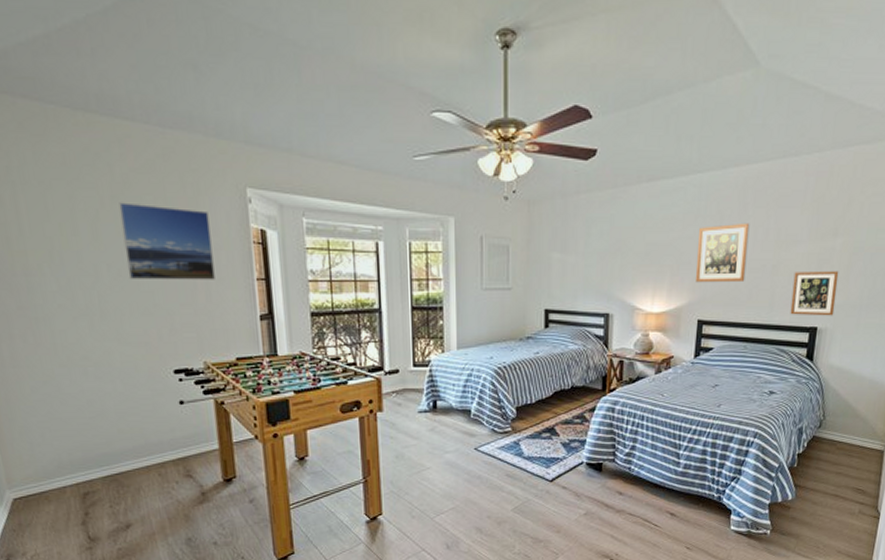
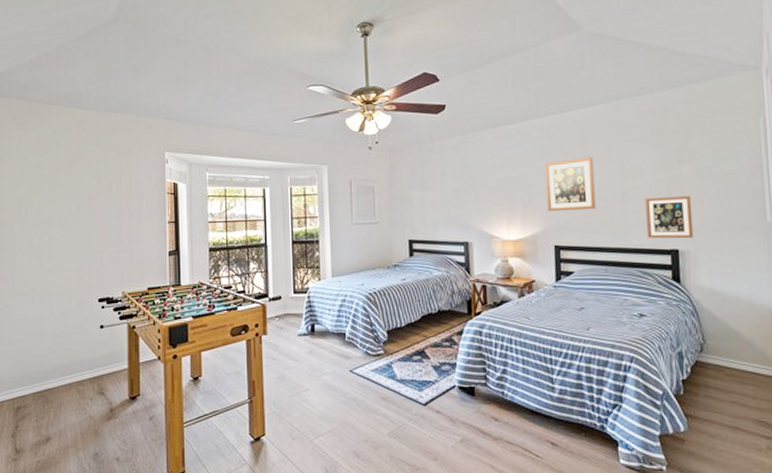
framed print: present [119,202,215,280] -> none [72,168,136,226]

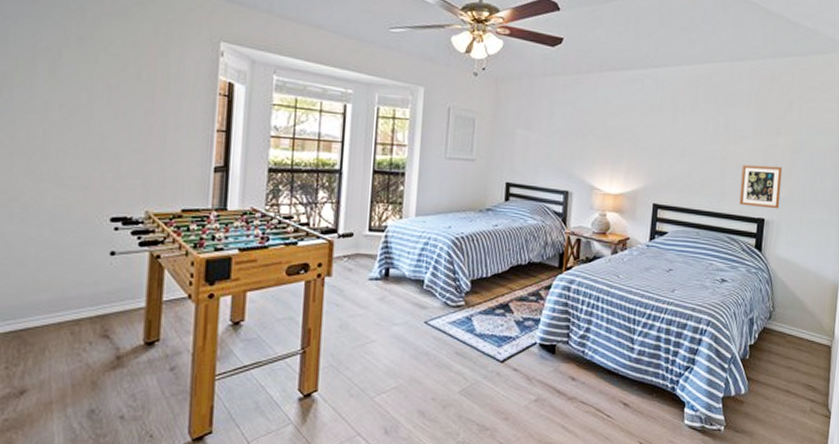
wall art: present [544,157,596,212] -> none [652,116,701,171]

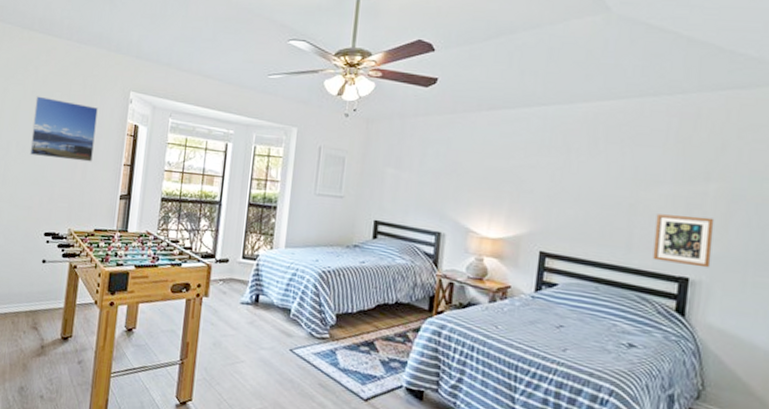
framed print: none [80,44,177,128] -> present [29,96,98,162]

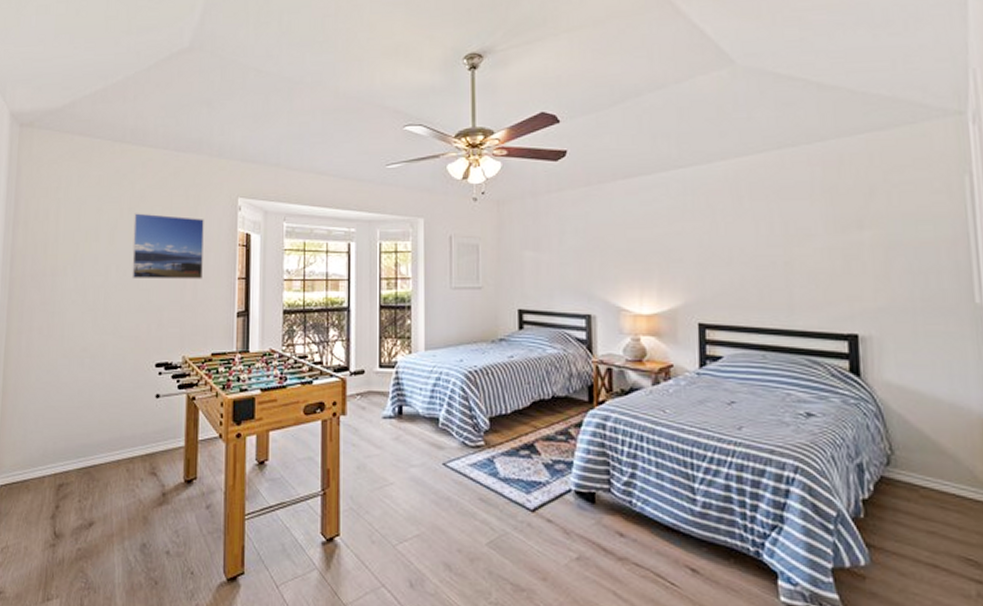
picture frame: present [652,214,715,268] -> none [814,268,878,322]

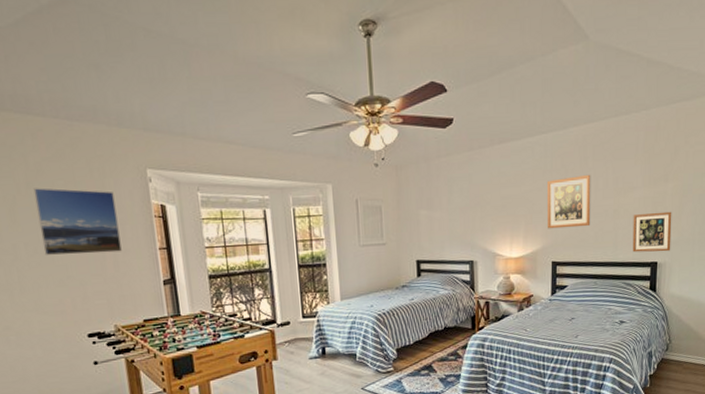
wall art: none [687,216,752,282] -> present [546,174,591,229]
picture frame: none [814,268,878,322] -> present [632,211,672,253]

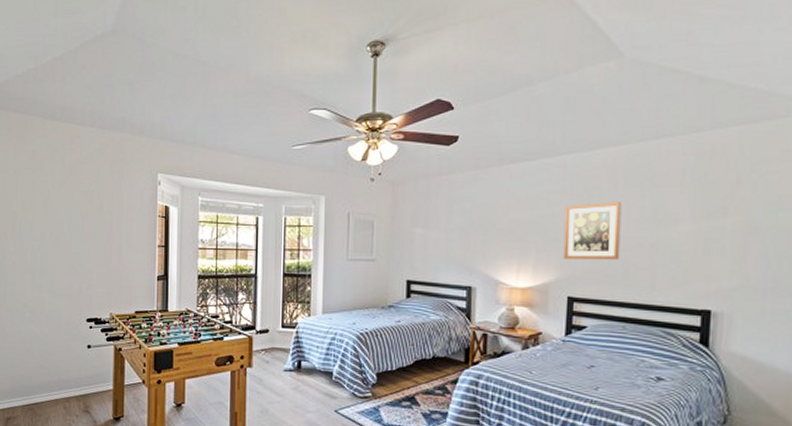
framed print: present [33,188,122,256] -> none [64,185,127,246]
picture frame: present [632,211,672,253] -> none [675,250,733,299]

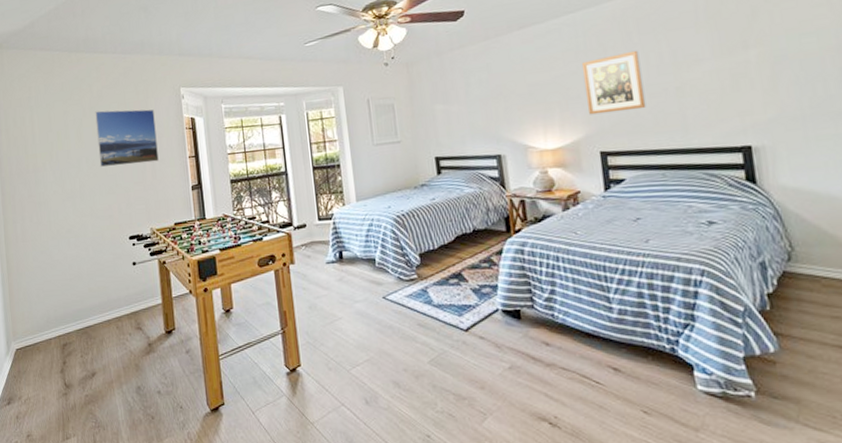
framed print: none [64,185,127,246] -> present [95,109,159,167]

